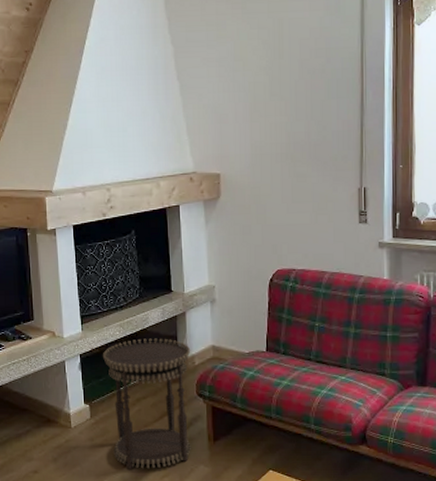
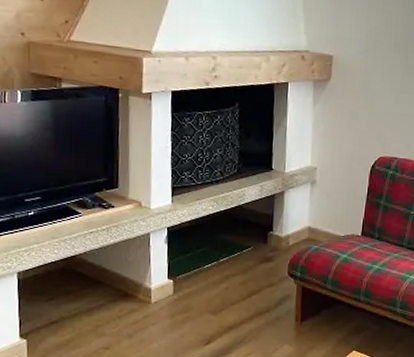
side table: present [103,338,191,469] -> none [193,215,287,347]

